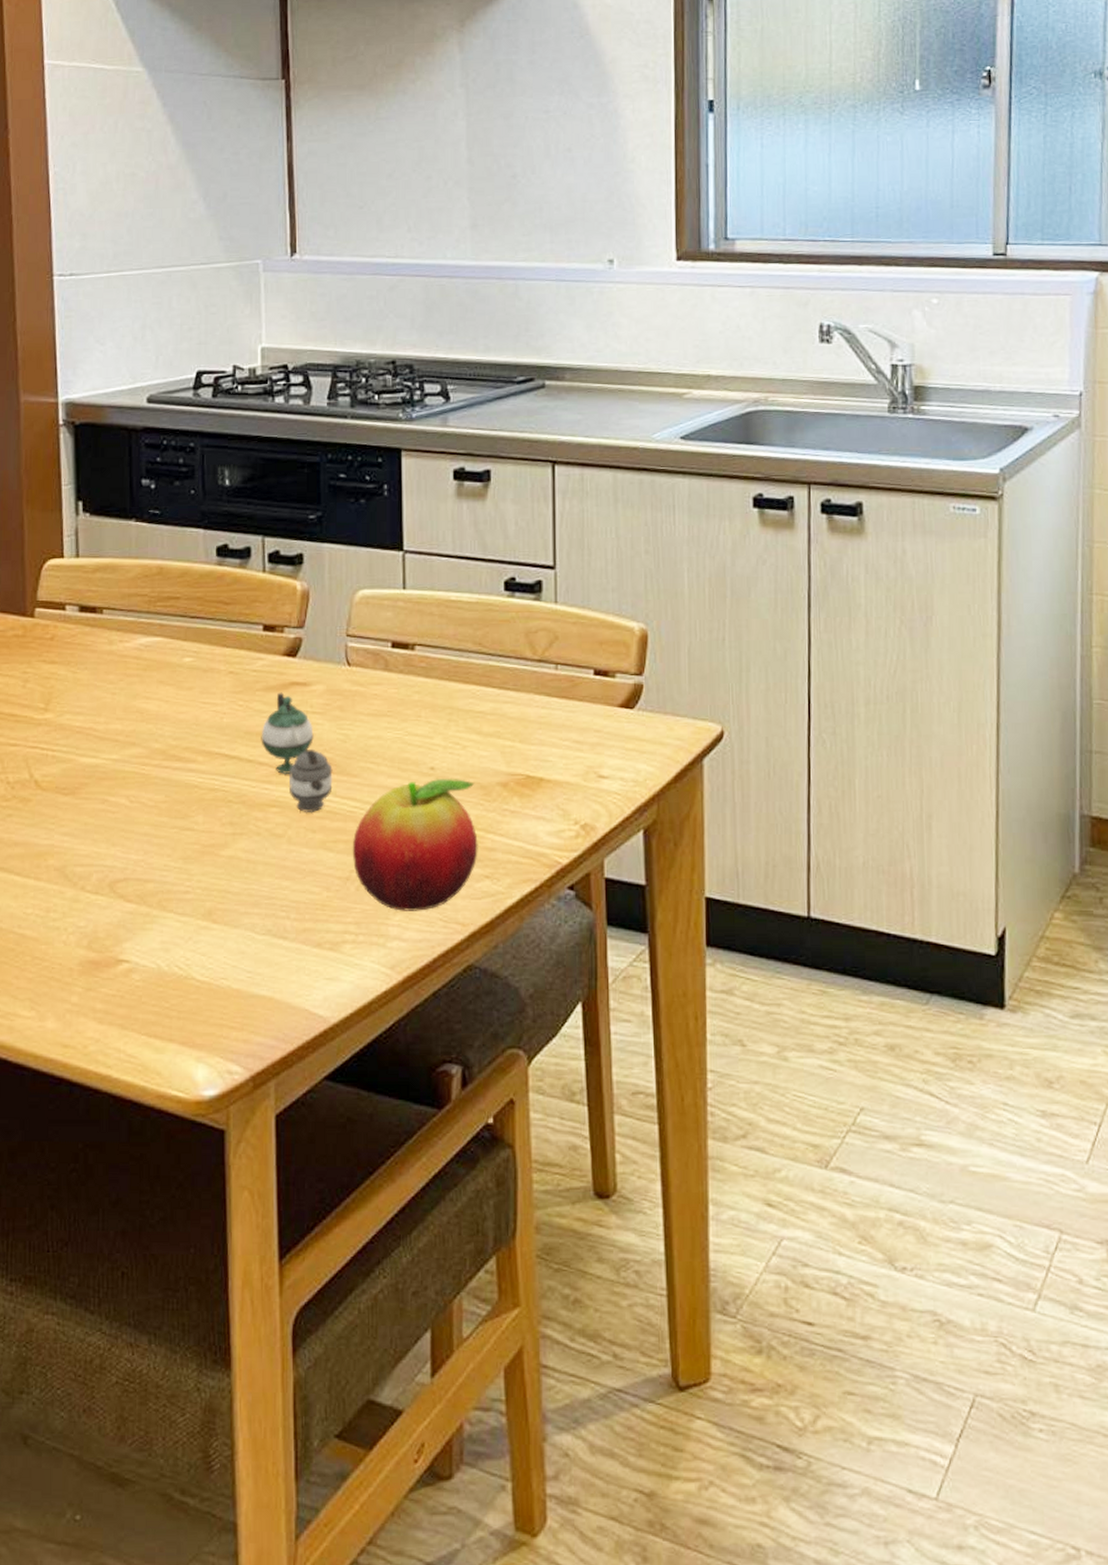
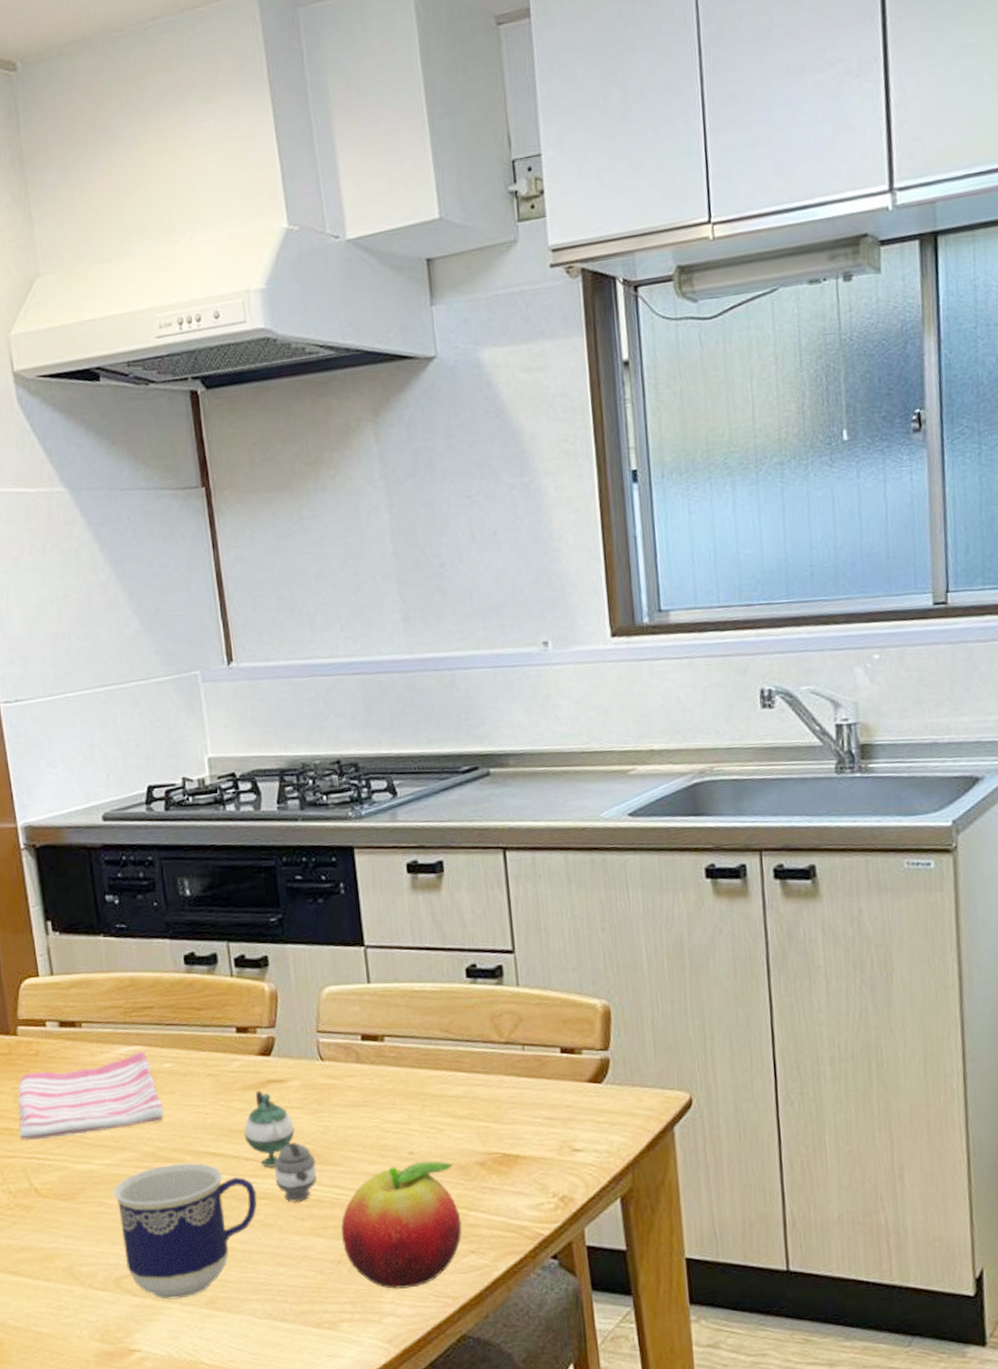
dish towel: none [25,643,180,729] -> present [17,1051,164,1141]
cup: none [117,763,268,908] -> present [113,1162,257,1300]

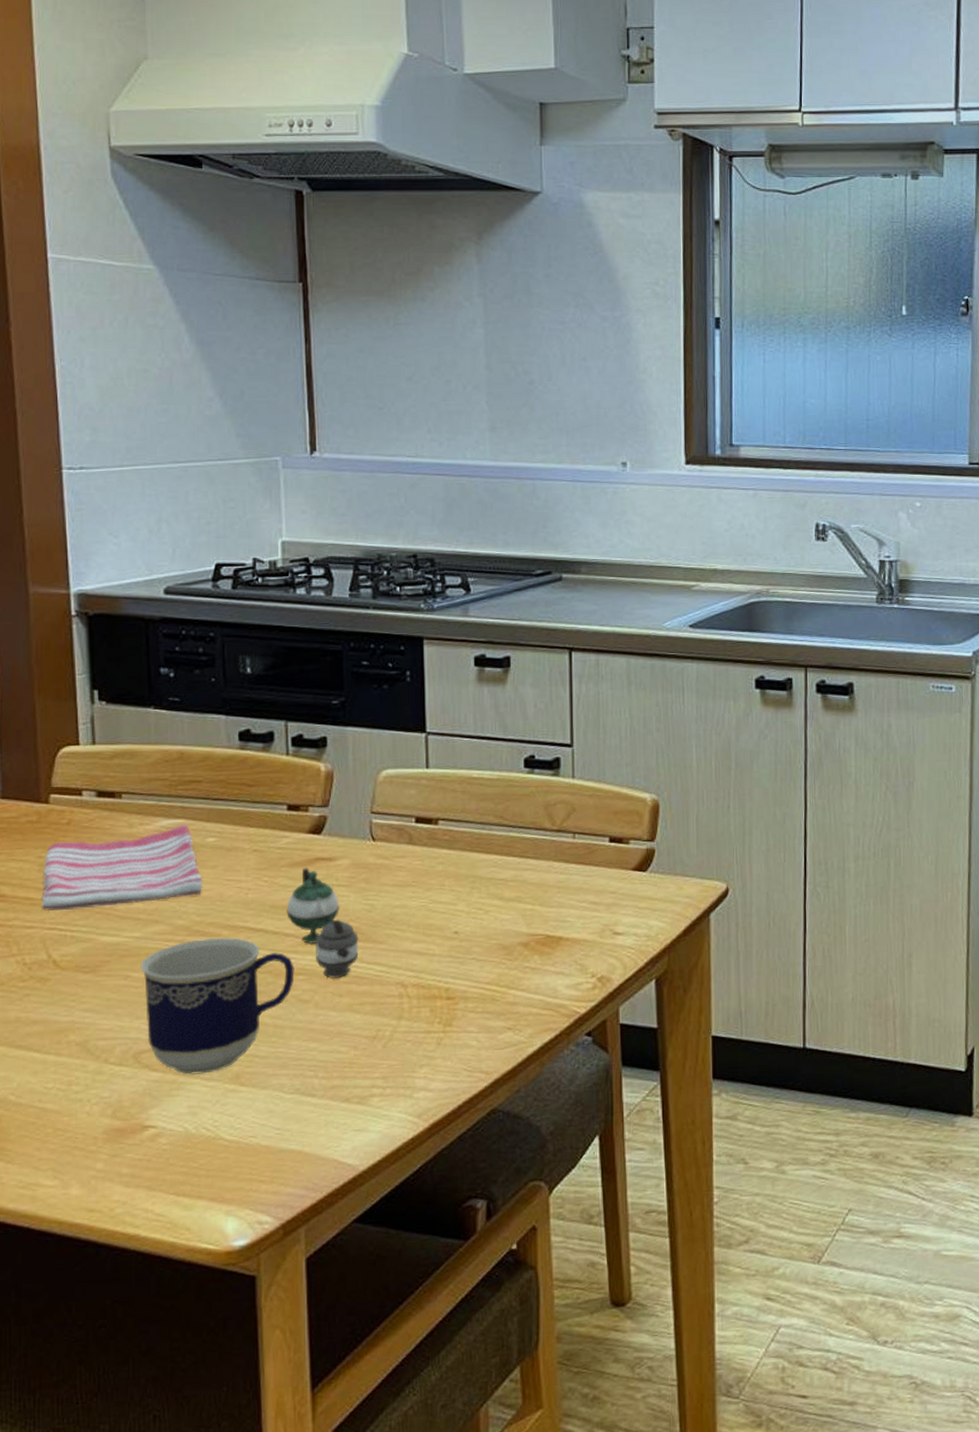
fruit: present [341,1160,462,1289] -> none [378,940,501,1065]

